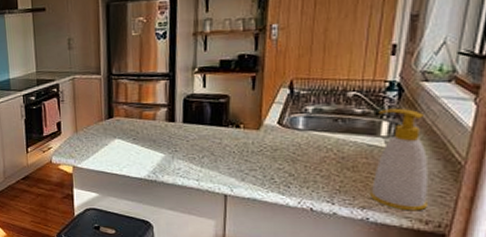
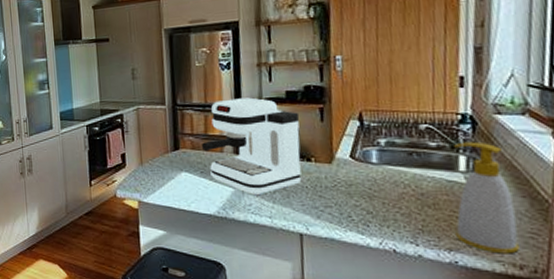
coffee maker: none [134,66,232,161] -> present [201,97,302,196]

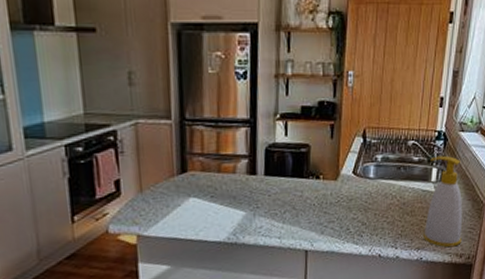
coffee maker: present [201,97,302,196] -> none [212,112,312,217]

